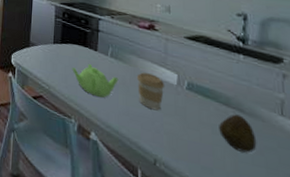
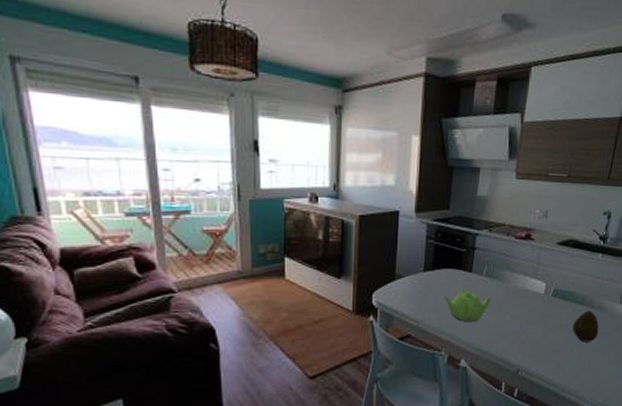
coffee cup: present [136,72,165,111] -> none [508,287,534,323]

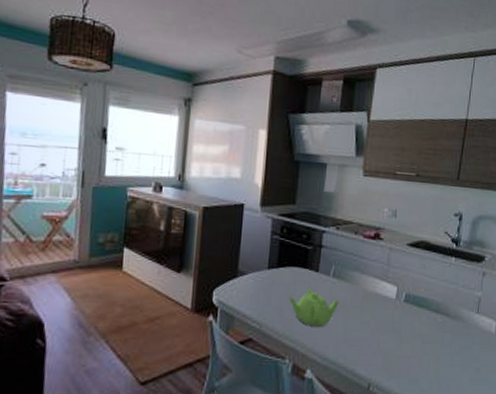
fruit: present [573,311,599,343] -> none [428,319,457,356]

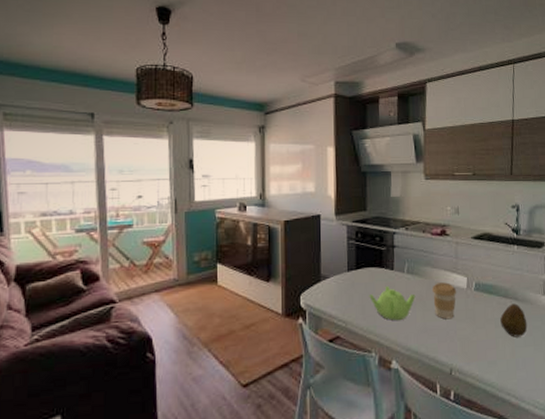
coffee cup: none [357,290,385,331] -> present [431,282,457,320]
fruit: none [428,319,457,356] -> present [500,303,528,338]

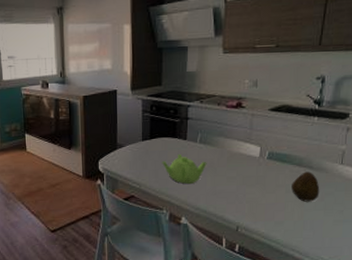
coffee cup: present [431,282,457,320] -> none [223,151,249,184]

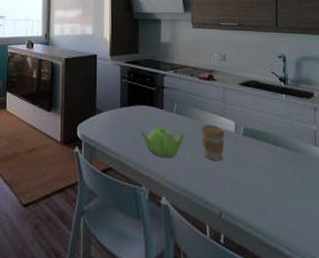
coffee cup: none [223,151,249,184] -> present [200,125,225,162]
fruit: present [291,171,320,202] -> none [270,151,299,186]

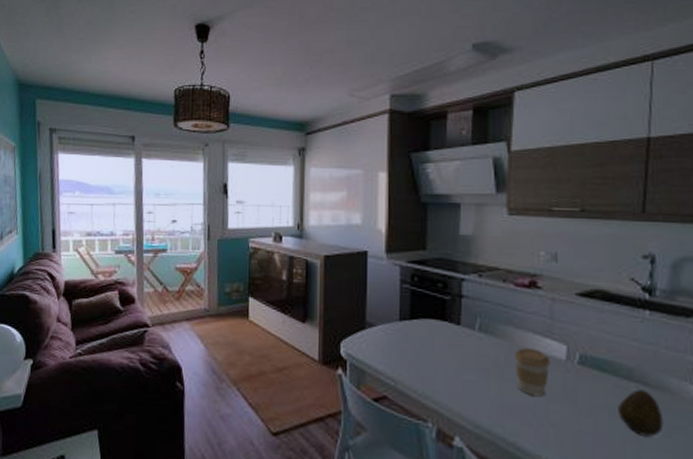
teapot: present [140,123,185,157] -> none [426,343,490,388]
fruit: none [270,151,299,186] -> present [618,389,664,437]

